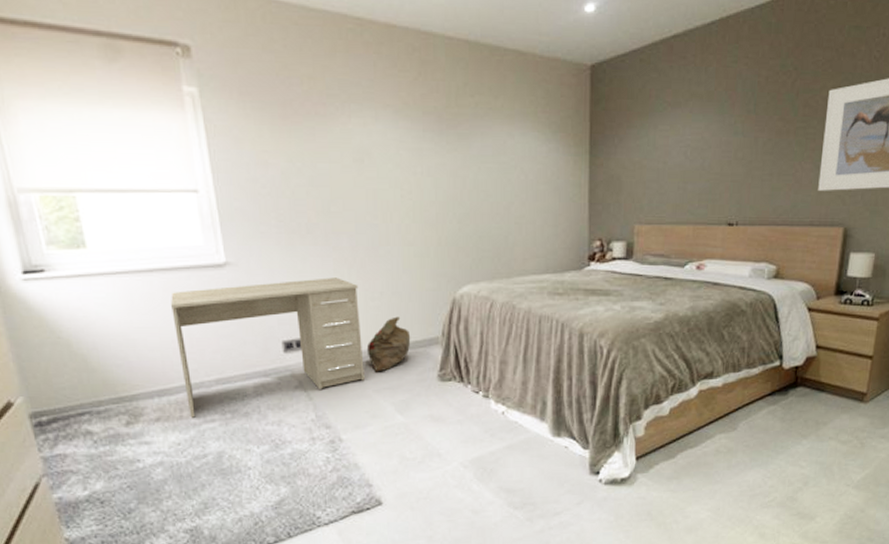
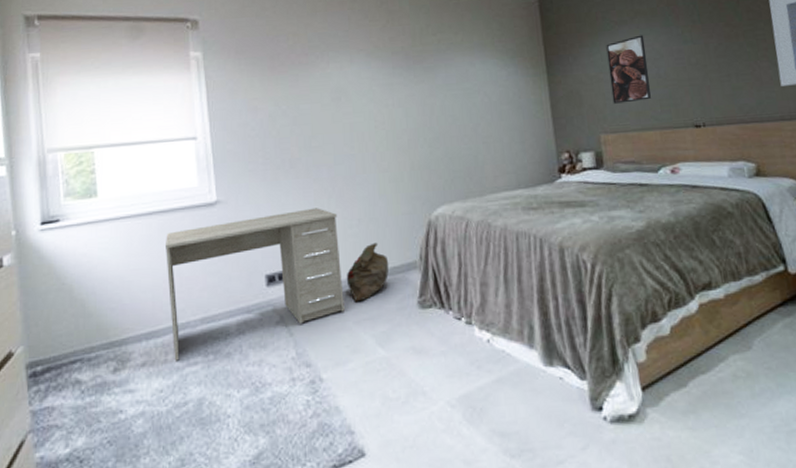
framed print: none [652,121,696,194] -> present [606,35,652,104]

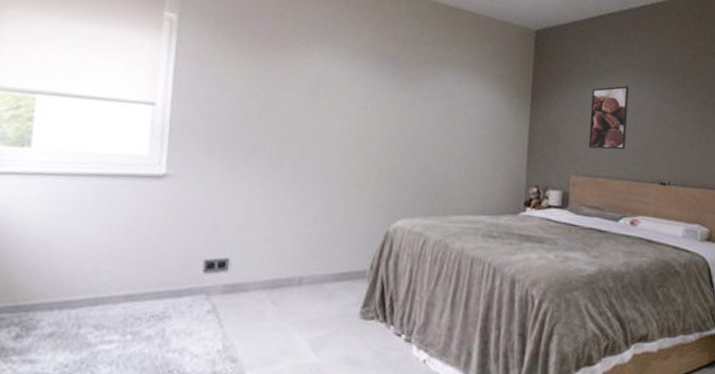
desk: present [166,208,345,361] -> none [87,198,293,336]
bag: present [346,242,389,302] -> none [290,245,338,303]

